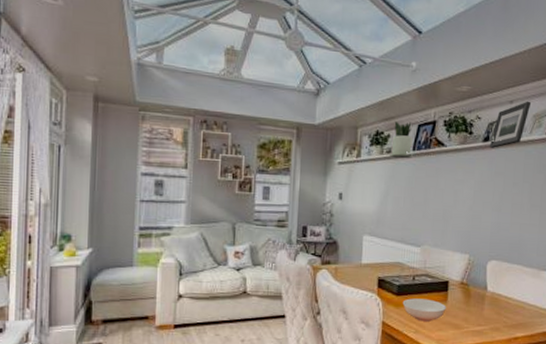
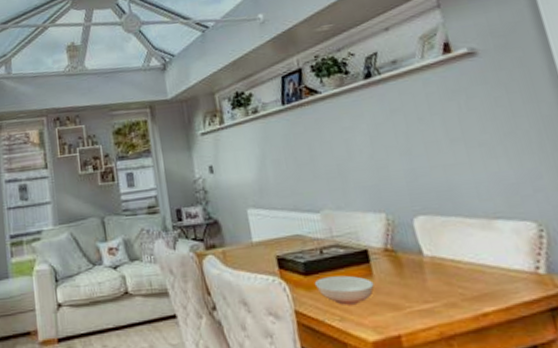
planter: present [390,121,414,159] -> none [253,75,285,118]
picture frame: present [489,101,532,148] -> none [373,23,413,84]

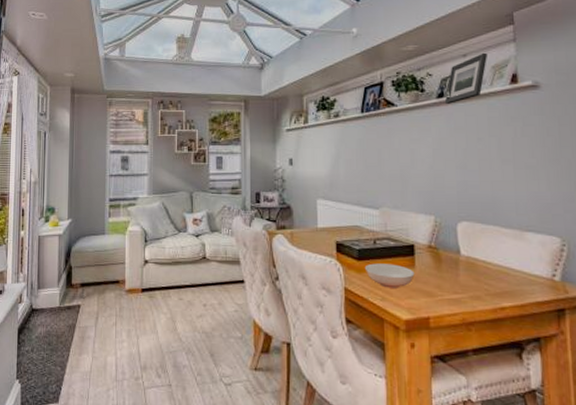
picture frame: none [373,23,413,84] -> present [444,52,488,104]

